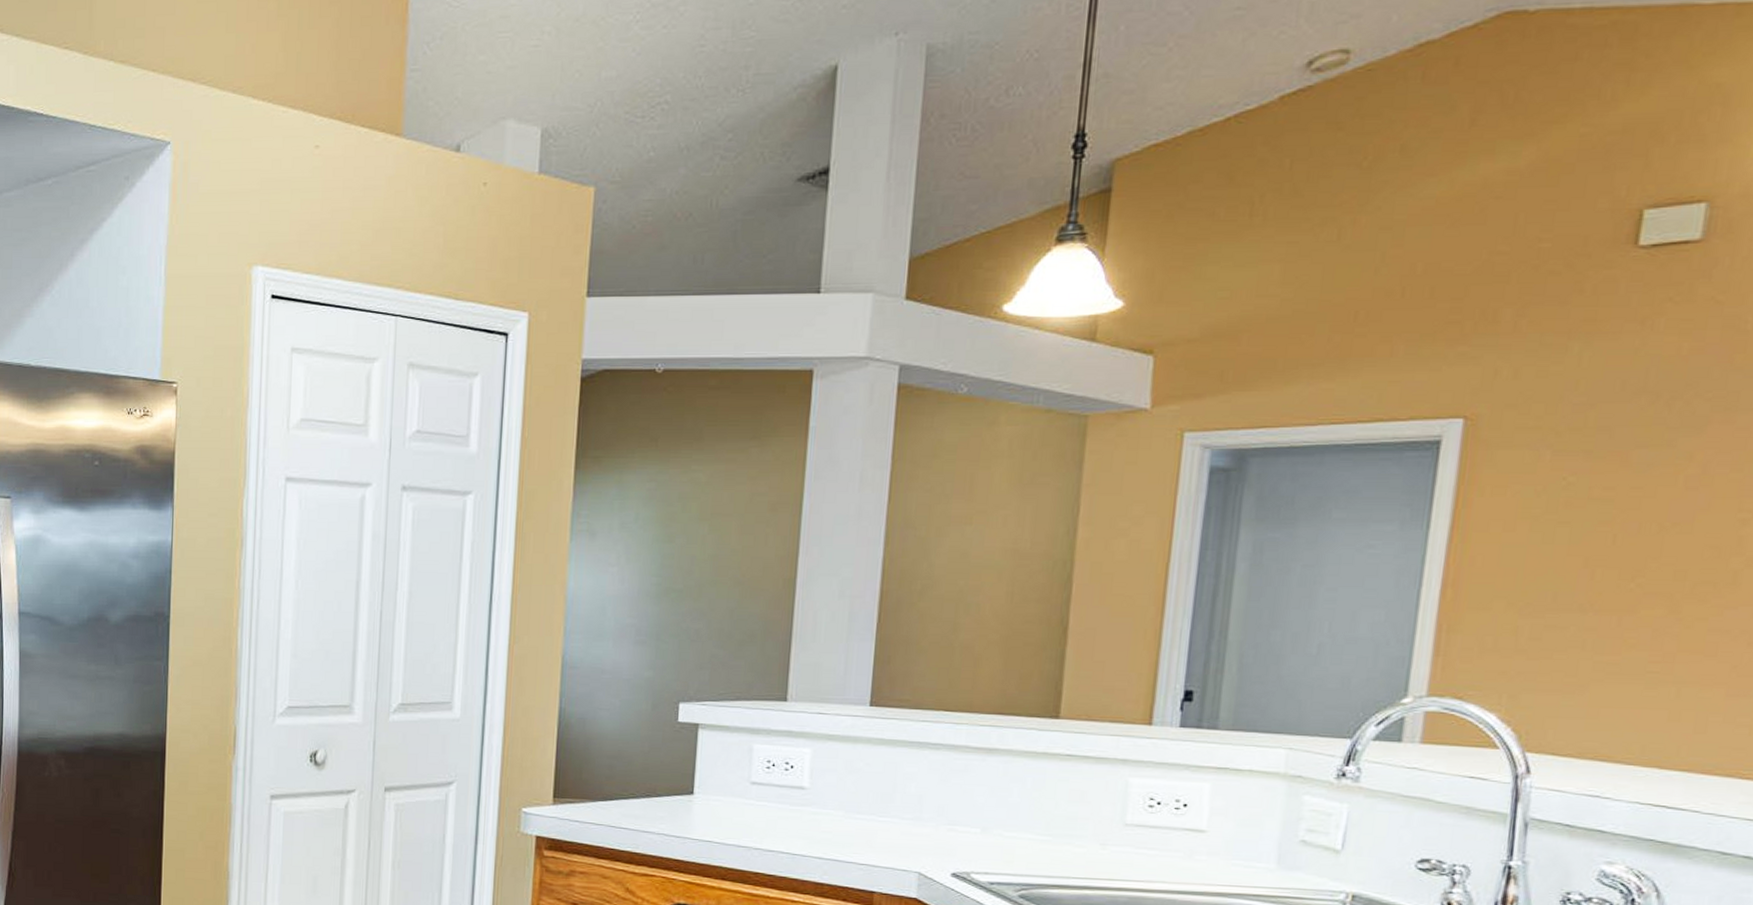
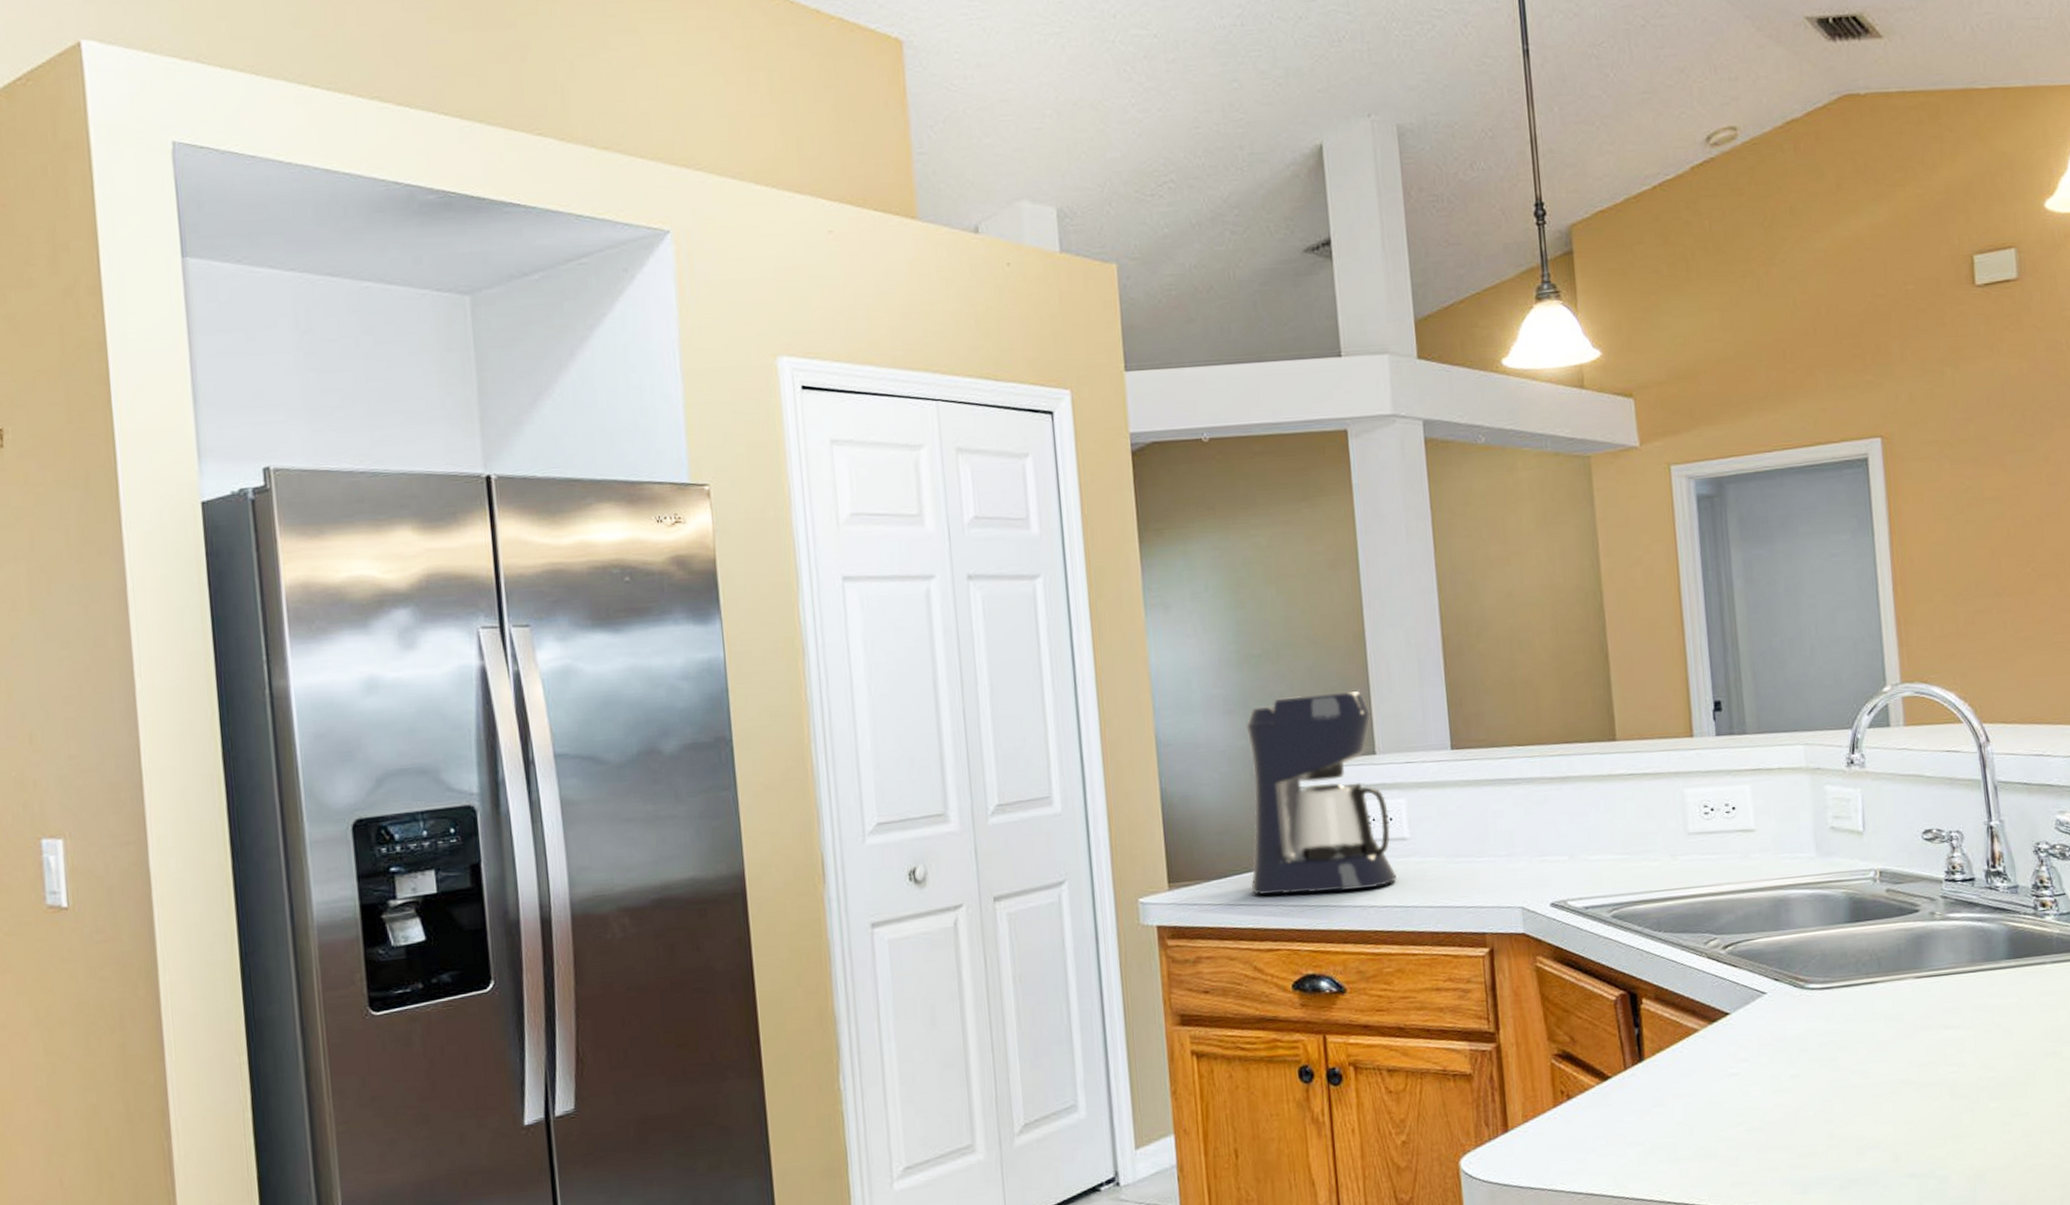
coffee maker: none [635,634,790,831] -> present [1246,691,1397,895]

